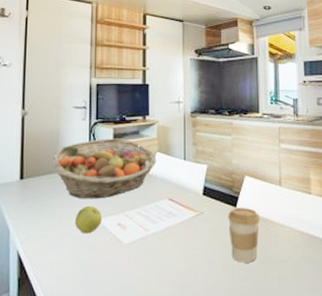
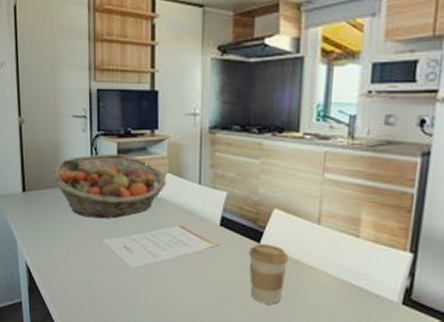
apple: present [74,205,102,234] -> none [79,224,107,253]

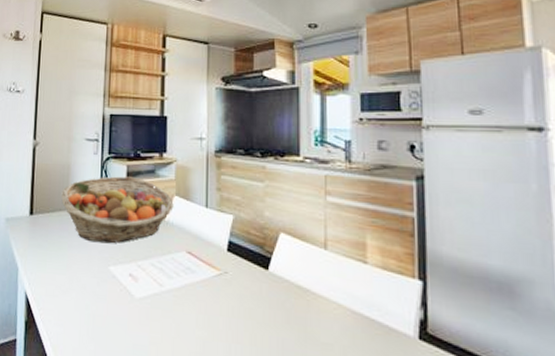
coffee cup: present [249,243,289,305] -> none [258,270,299,341]

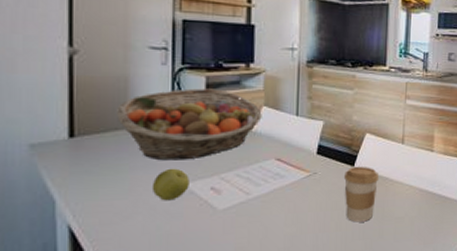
apple: none [83,250,112,282] -> present [151,168,189,201]
coffee cup: none [258,270,299,341] -> present [344,166,379,223]

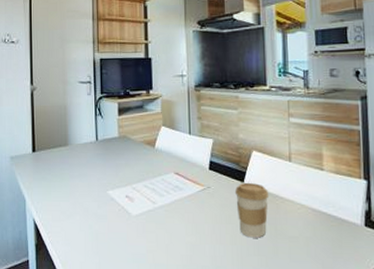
fruit basket: present [117,88,262,161] -> none [60,113,161,172]
apple: present [151,168,189,201] -> none [84,178,110,205]

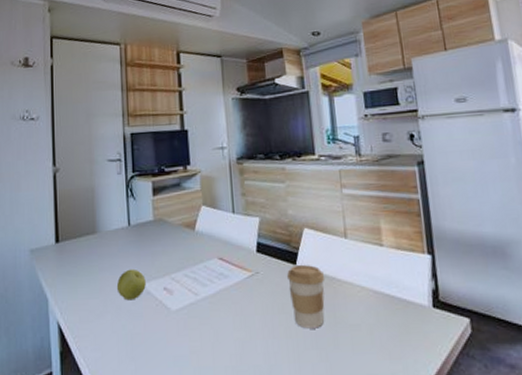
apple: none [84,178,110,205] -> present [116,269,146,301]

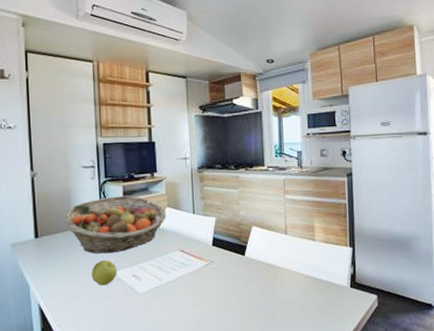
fruit basket: none [87,192,202,262] -> present [64,195,167,254]
coffee cup: present [287,264,325,329] -> none [237,255,268,306]

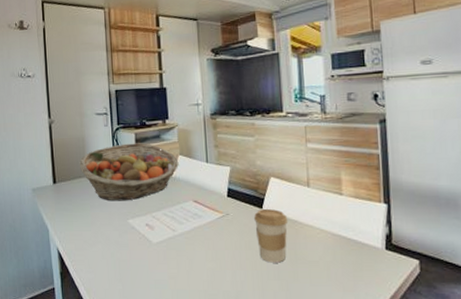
apple: present [91,259,117,286] -> none [105,207,131,234]
coffee cup: none [237,255,268,306] -> present [254,208,288,263]

